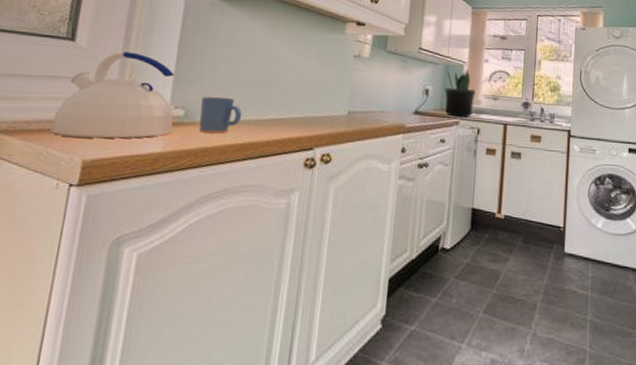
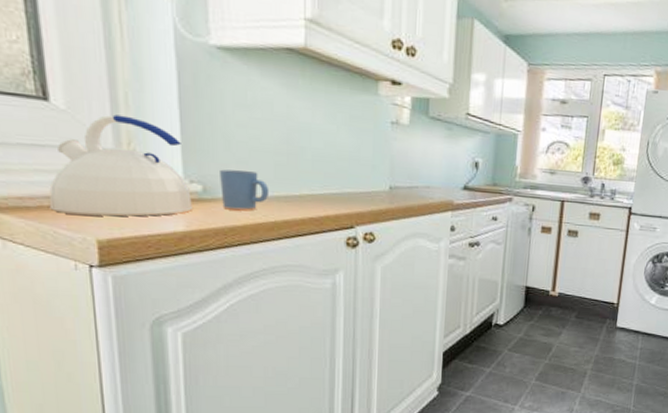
planter: present [444,66,476,117] -> none [496,136,531,193]

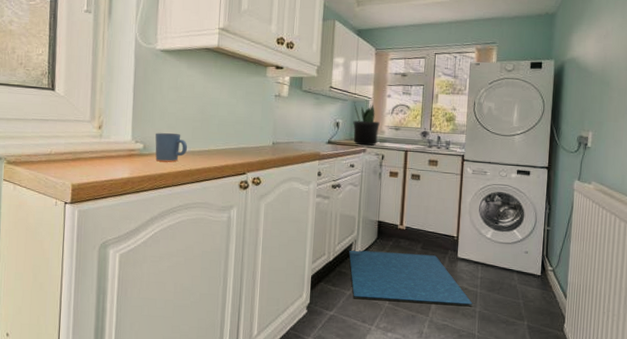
kettle: present [49,114,194,217] -> none [45,98,136,168]
bath mat: none [489,321,630,380] -> present [349,250,473,307]
planter: none [496,136,531,193] -> present [353,102,380,145]

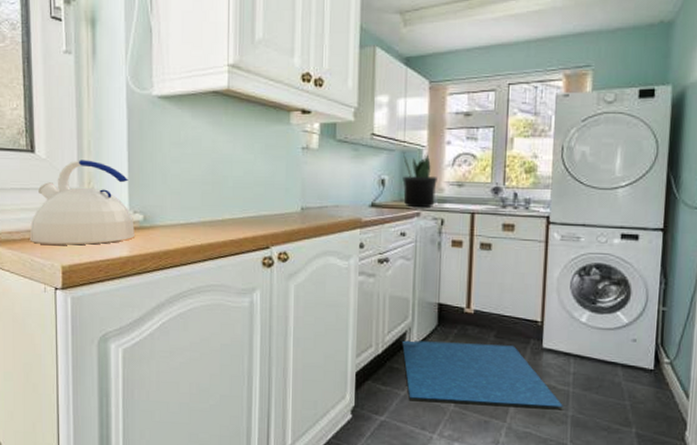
kettle: none [45,98,136,168] -> present [29,159,136,245]
mug: present [155,133,188,162] -> none [157,200,197,236]

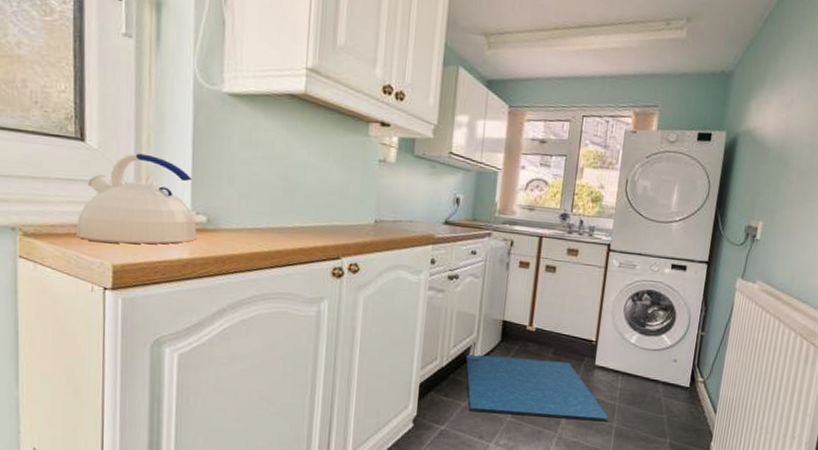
planter: present [402,152,437,207] -> none [476,173,510,228]

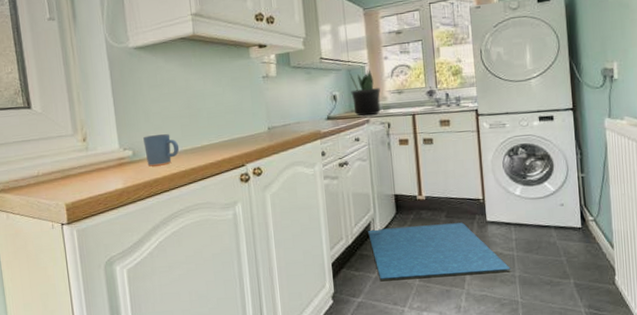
kettle: present [75,153,198,245] -> none [34,109,128,188]
mug: none [222,202,266,241] -> present [143,134,180,167]
planter: none [476,173,510,228] -> present [349,68,381,116]

